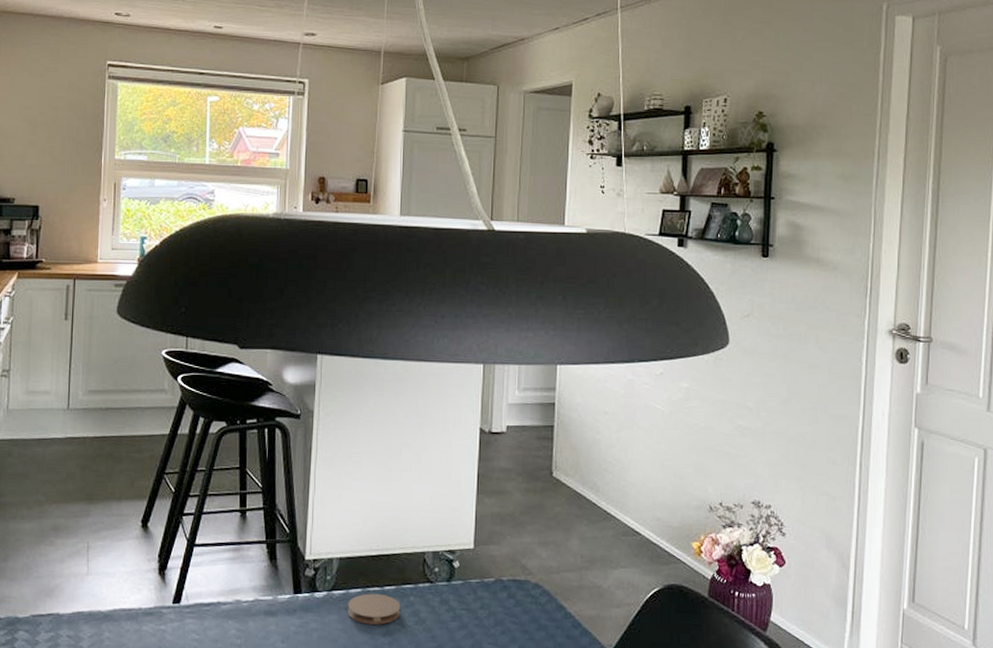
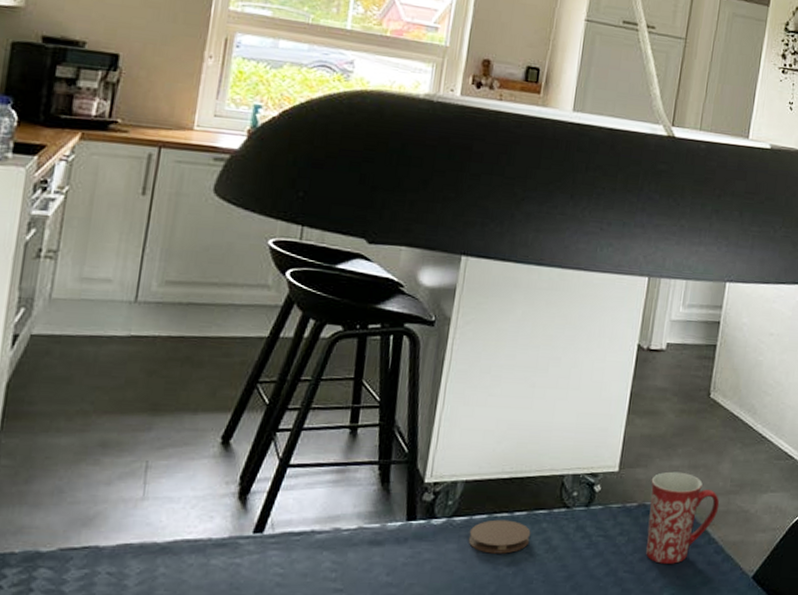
mug: none [505,548,572,637] -> present [646,471,720,564]

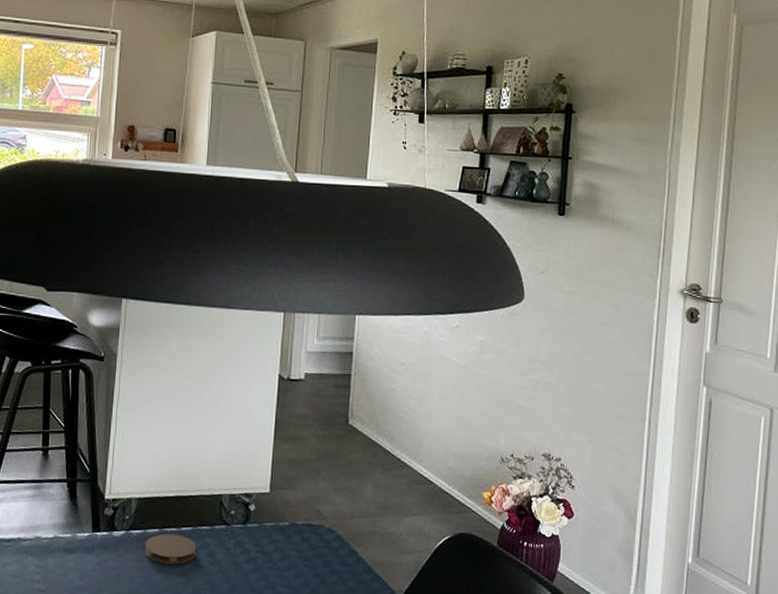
mug: present [646,471,720,564] -> none [300,493,365,581]

